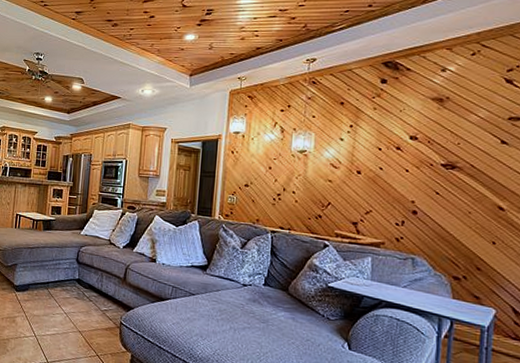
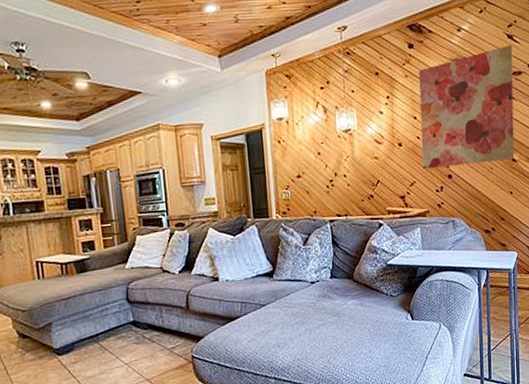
wall art: none [382,89,512,207] -> present [419,44,515,169]

